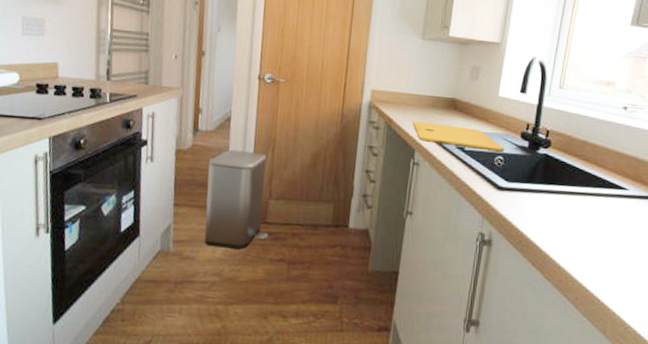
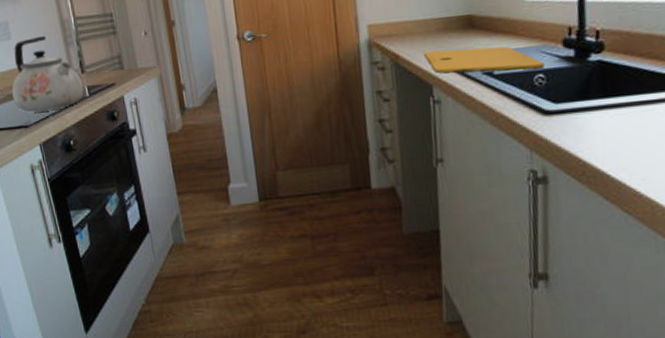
kettle: none [32,38,106,109] -> present [12,36,84,113]
pedal bin: present [204,149,268,250] -> none [203,121,283,232]

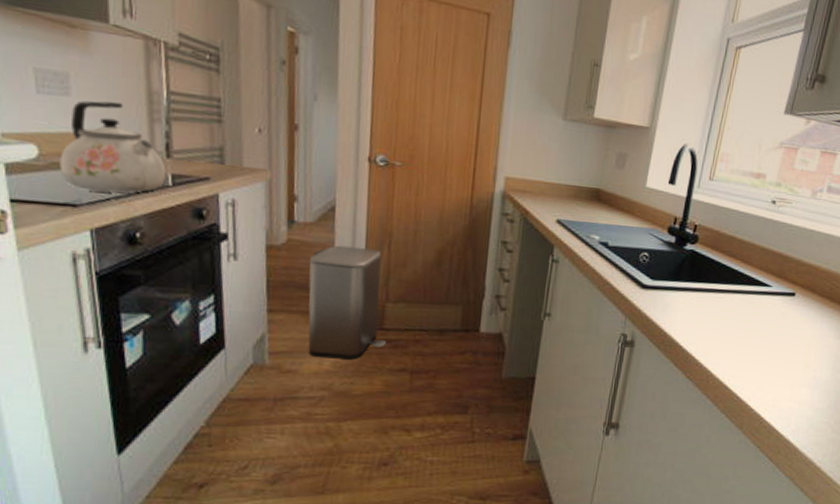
pedal bin: none [203,121,283,232] -> present [308,245,386,360]
cutting board: present [424,46,544,73] -> none [552,213,650,247]

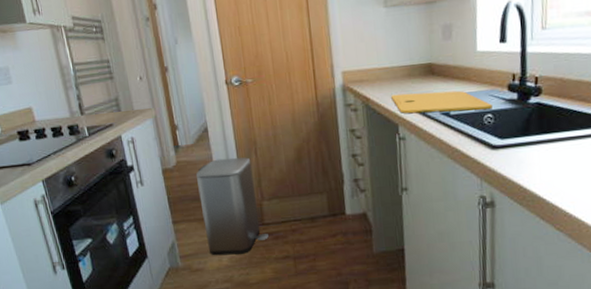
kettle: present [60,100,166,193] -> none [14,81,84,152]
cutting board: none [552,213,650,247] -> present [391,90,492,114]

